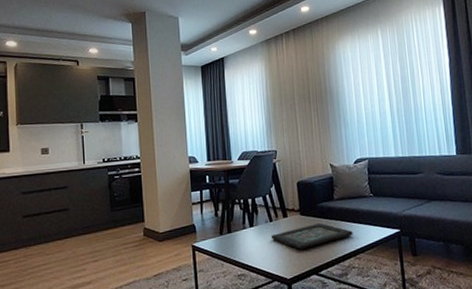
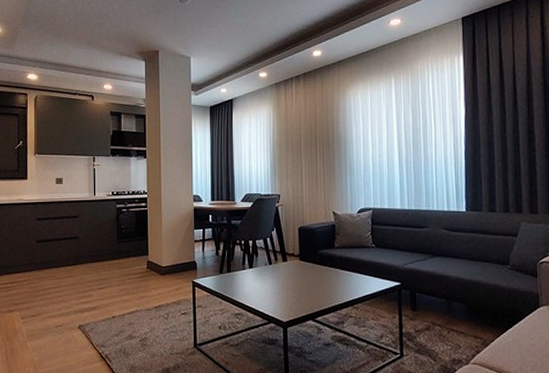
decorative tray: present [271,222,353,250] -> none [269,269,352,294]

